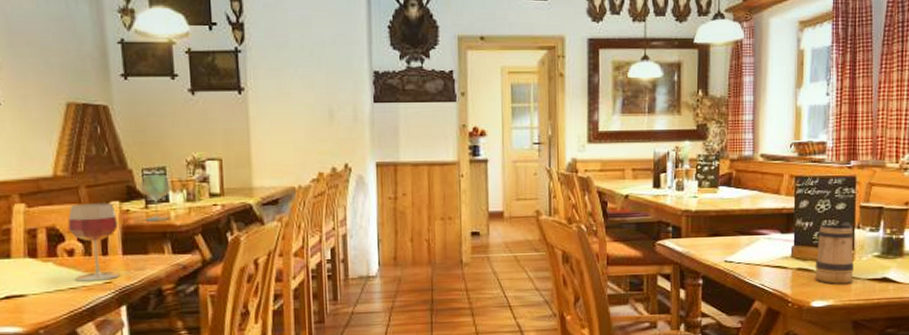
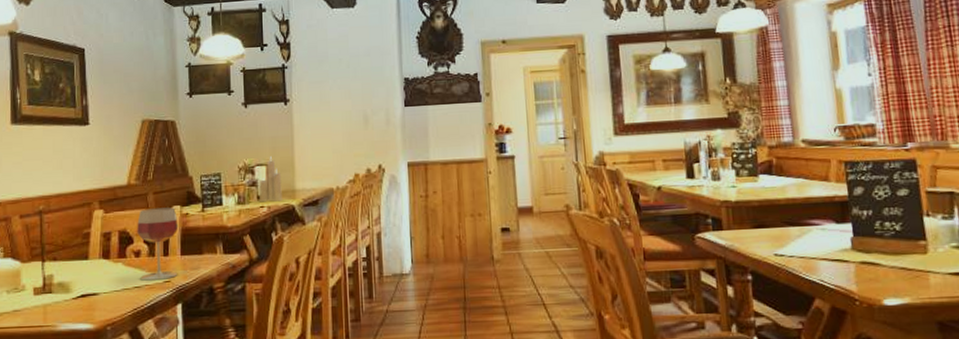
wine glass: present [141,173,171,222] -> none [199,179,224,224]
candle: none [211,150,239,200] -> present [258,156,284,202]
beer mug: present [815,222,854,285] -> none [880,209,931,281]

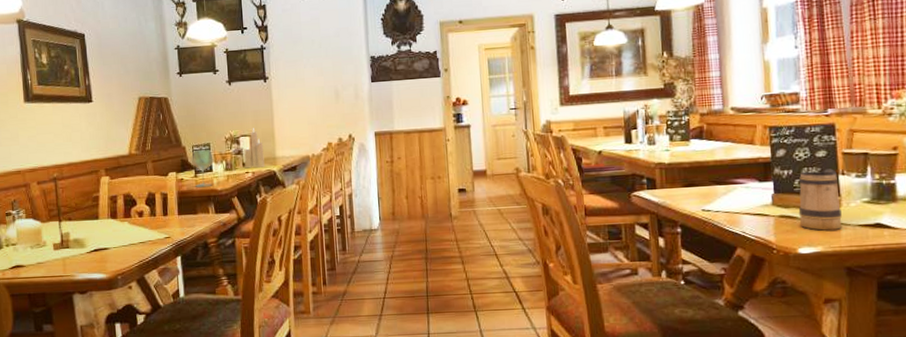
wineglass: present [137,207,179,282] -> none [139,173,177,238]
wine glass: none [199,179,224,224] -> present [192,149,214,188]
beer mug: none [880,209,931,281] -> present [798,169,843,232]

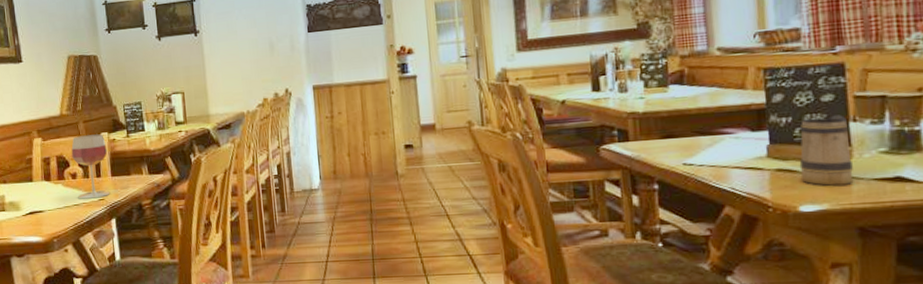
wineglass: none [139,173,177,238] -> present [71,134,110,200]
wine glass: present [192,149,214,188] -> none [123,107,145,148]
candle: present [244,128,266,169] -> none [176,84,199,127]

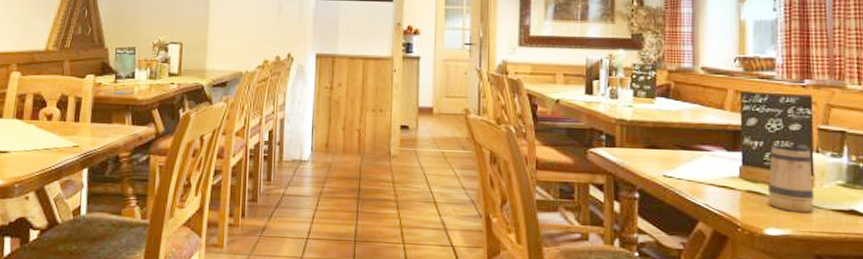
wineglass: present [71,134,110,200] -> none [50,75,91,145]
wine glass: none [123,107,145,148] -> present [113,52,137,96]

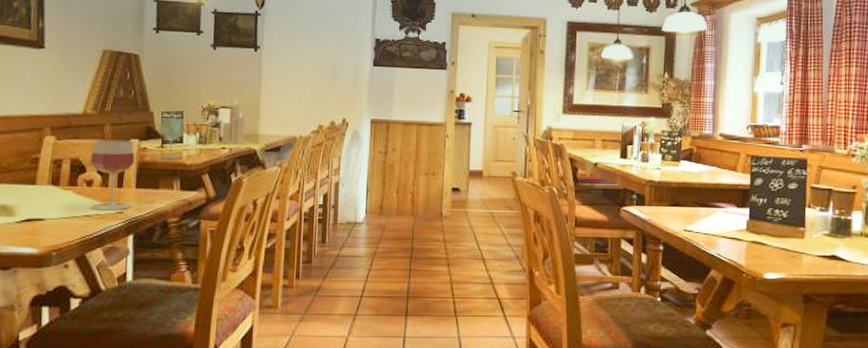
wineglass: none [50,75,91,145] -> present [91,139,136,212]
candle: none [169,35,194,80] -> present [220,100,246,145]
beer mug: present [767,144,814,214] -> none [768,201,805,260]

